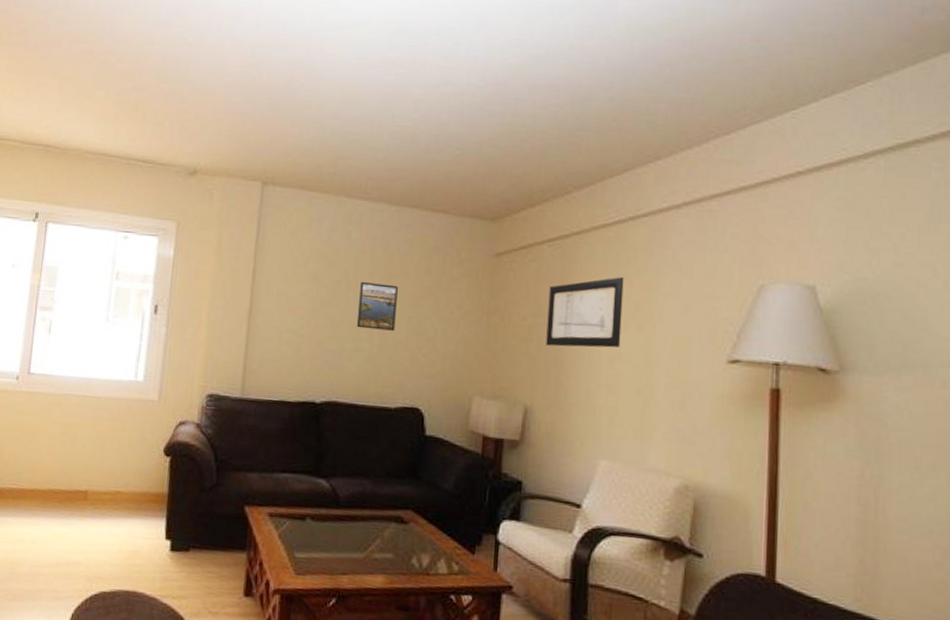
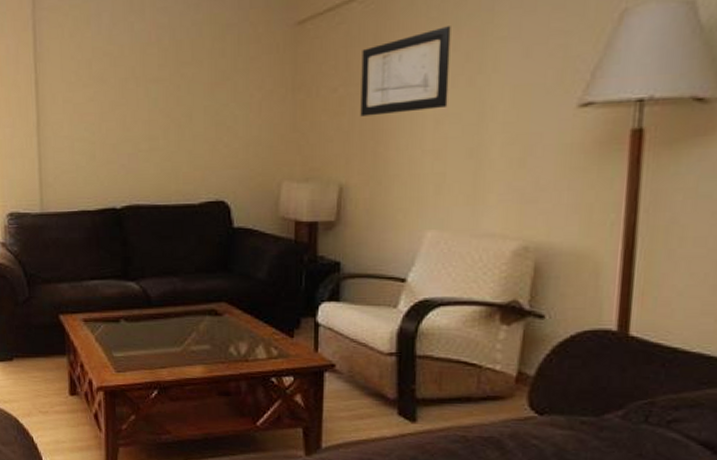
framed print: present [356,281,398,331] -> none [149,74,191,126]

